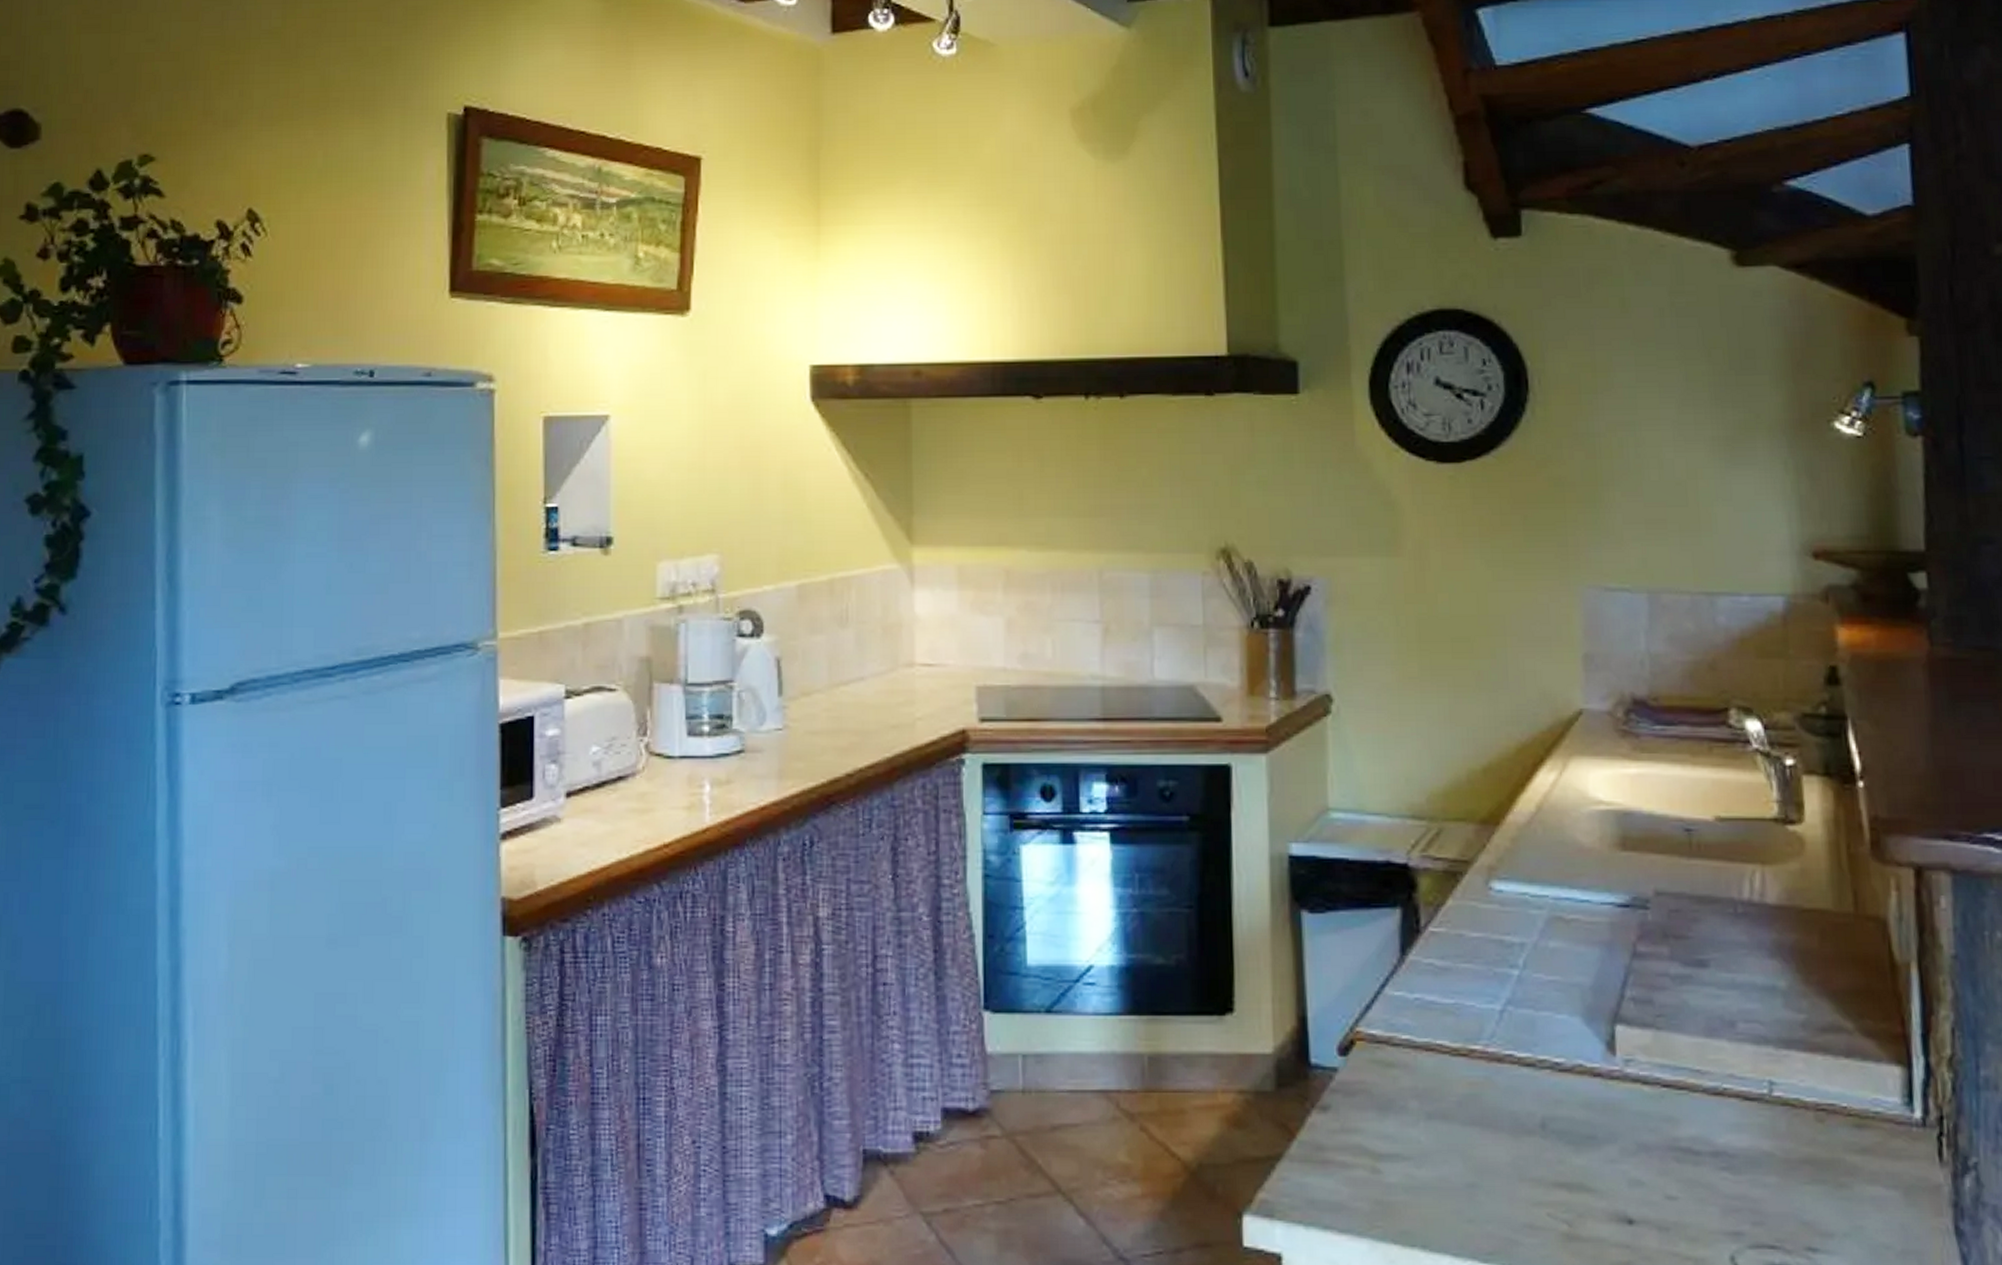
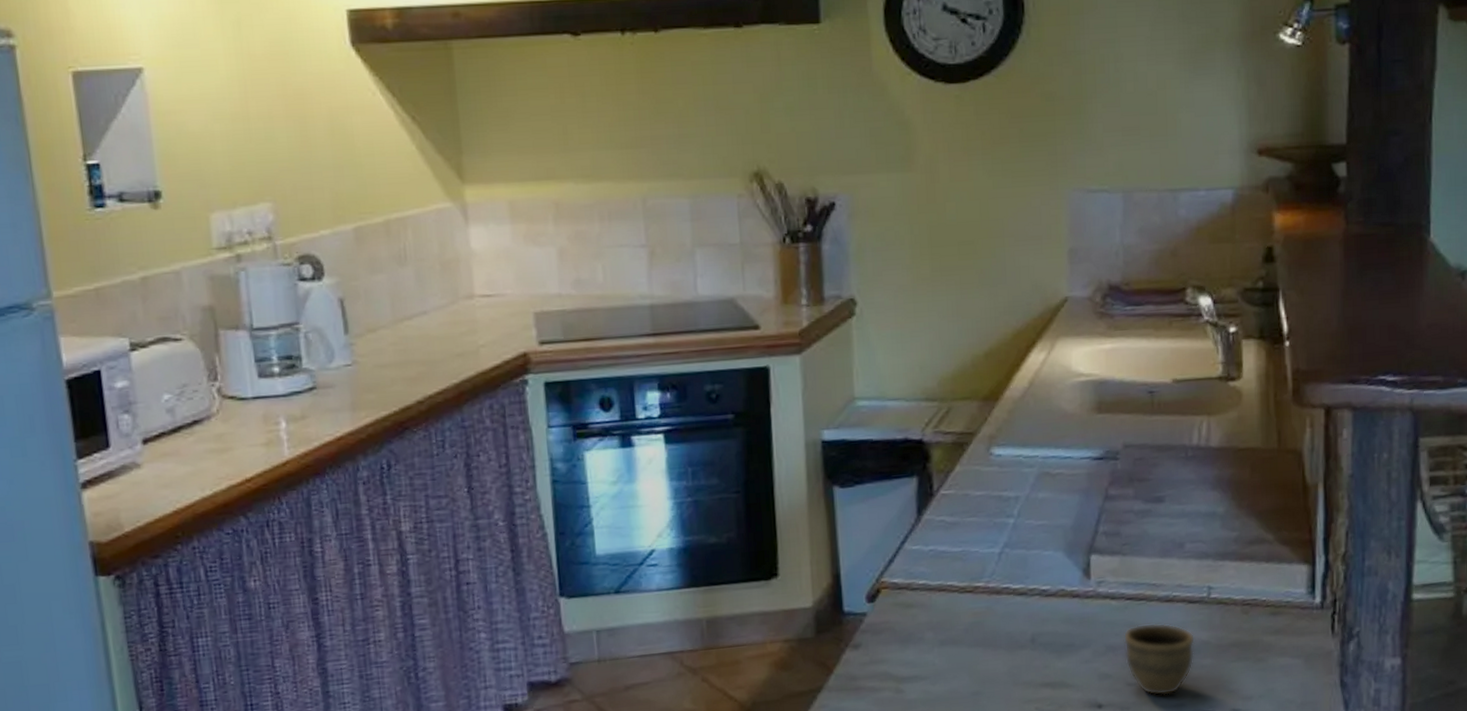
cup: none [1659,1120,1755,1217] -> present [1123,623,1196,696]

